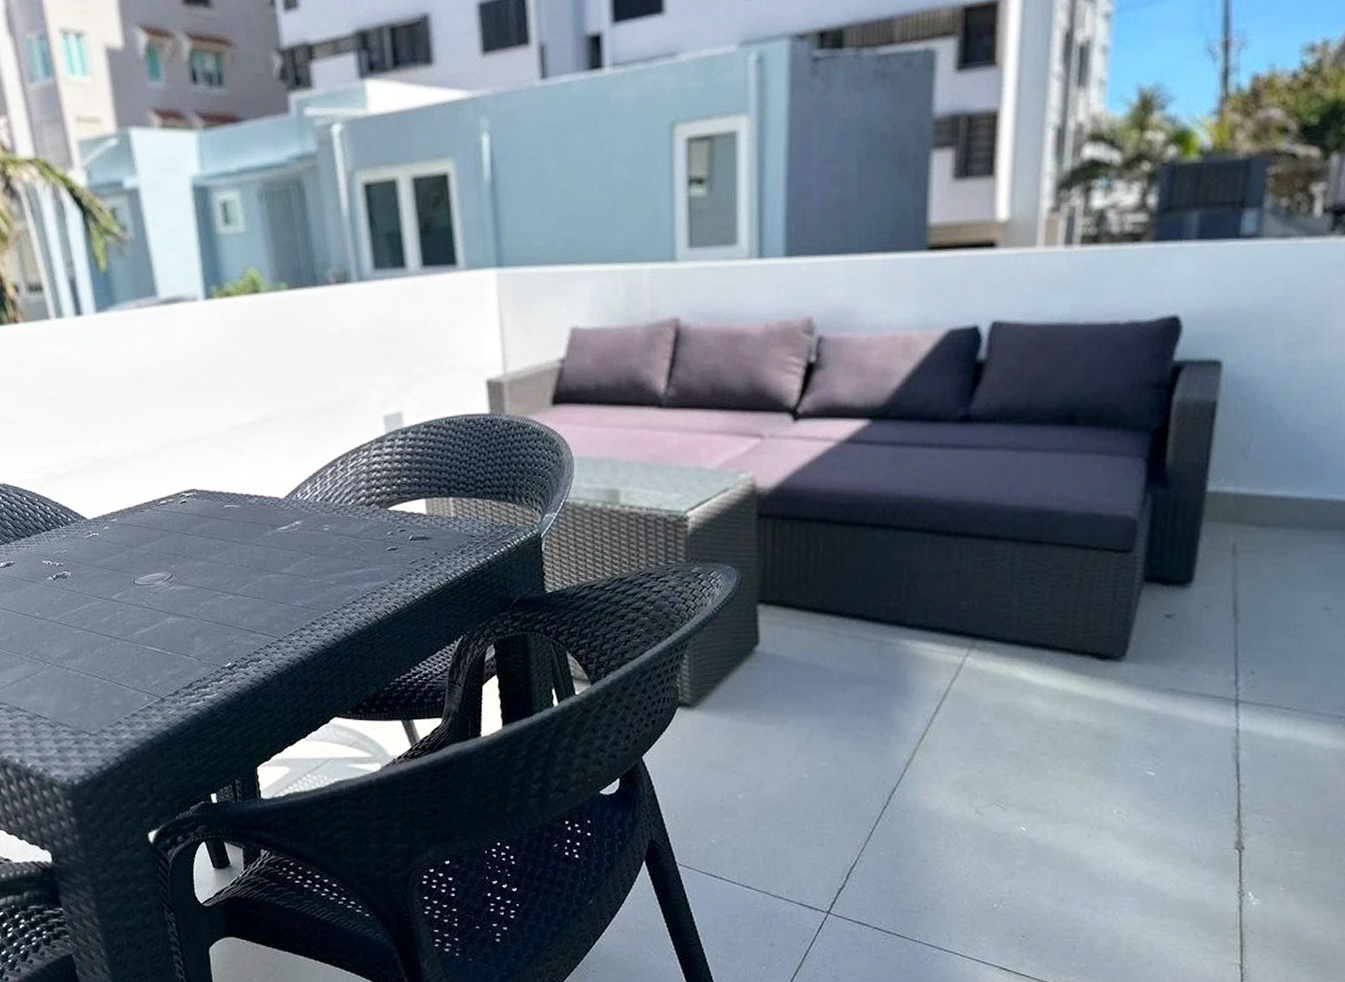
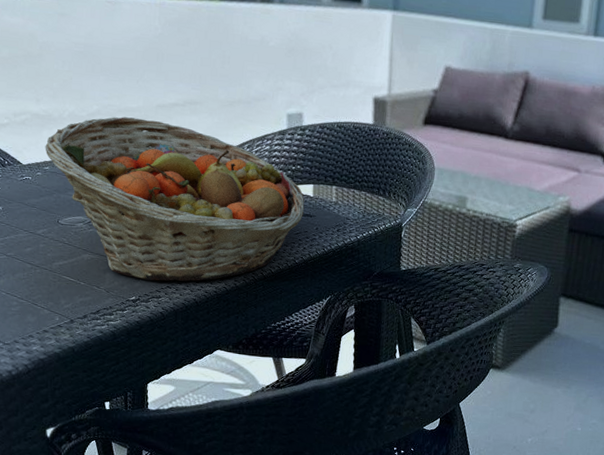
fruit basket: none [109,446,418,641] -> present [45,117,305,282]

